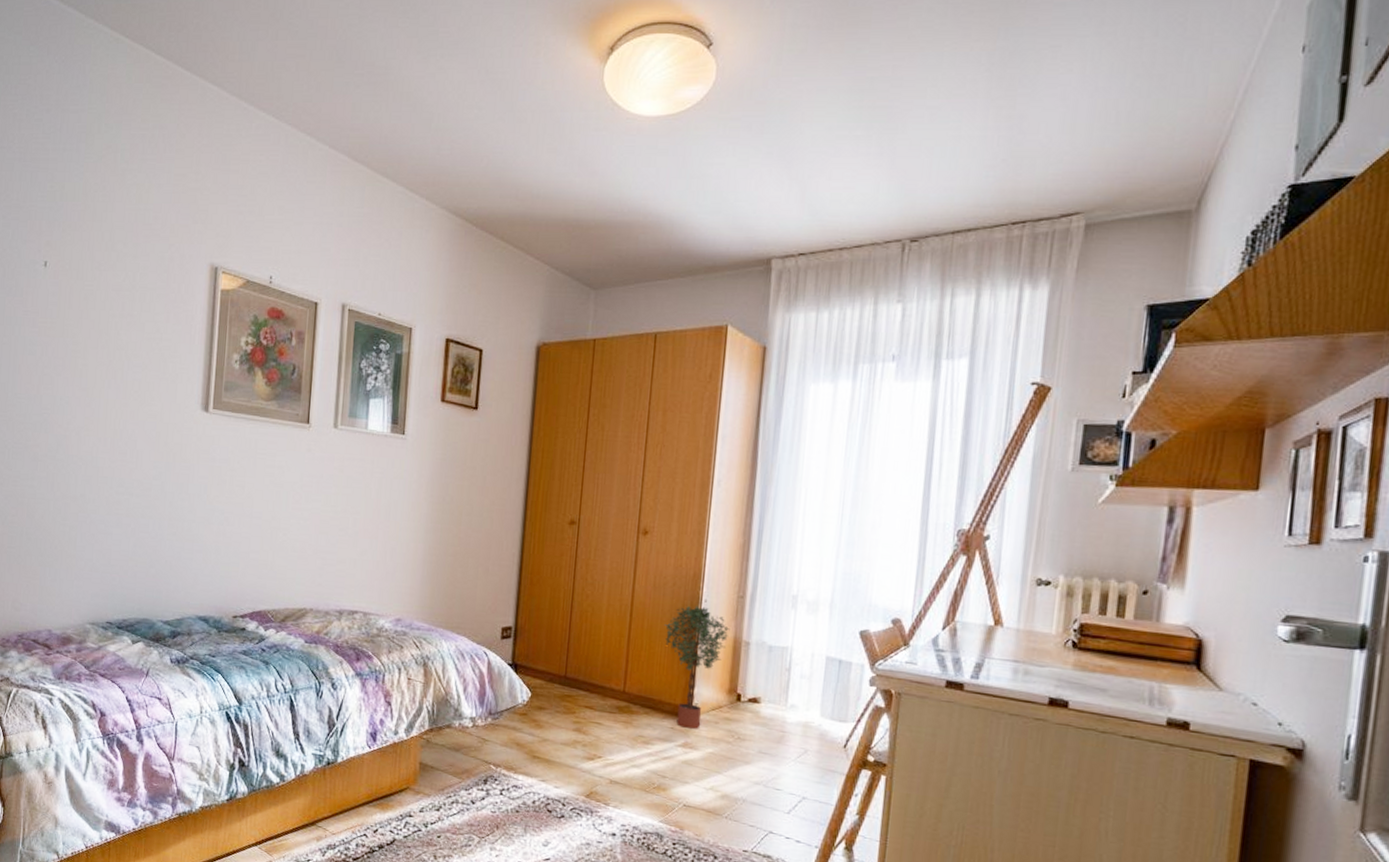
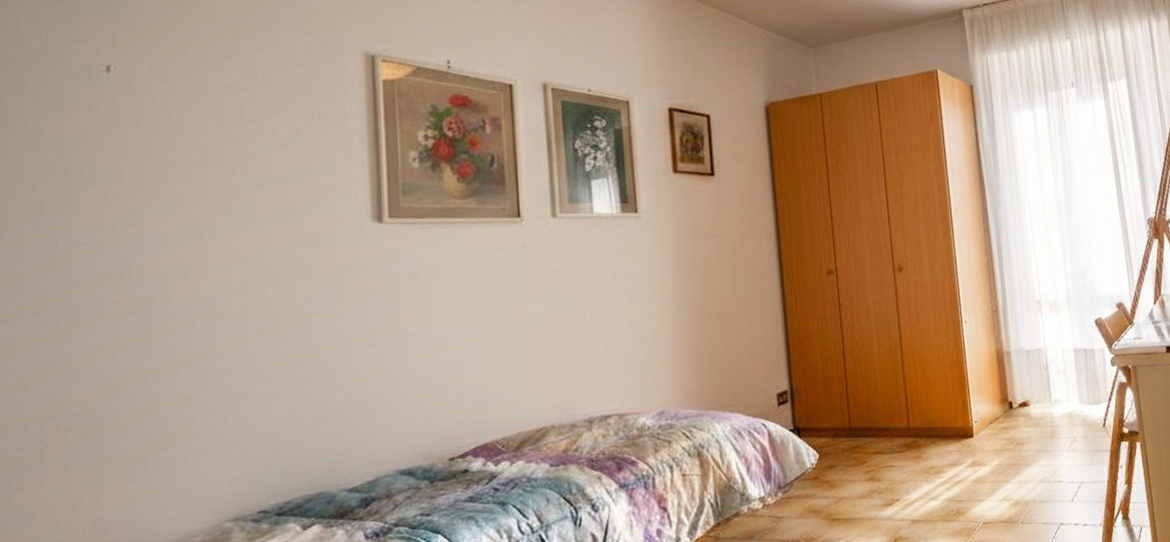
potted tree: present [664,606,730,730] -> none [933,327,991,449]

